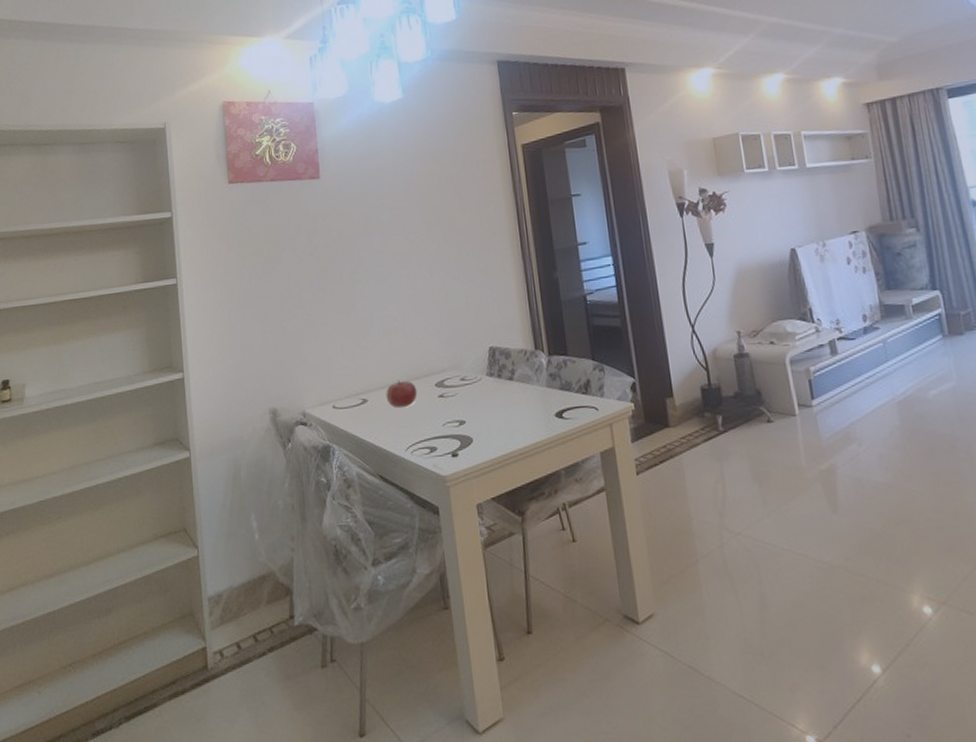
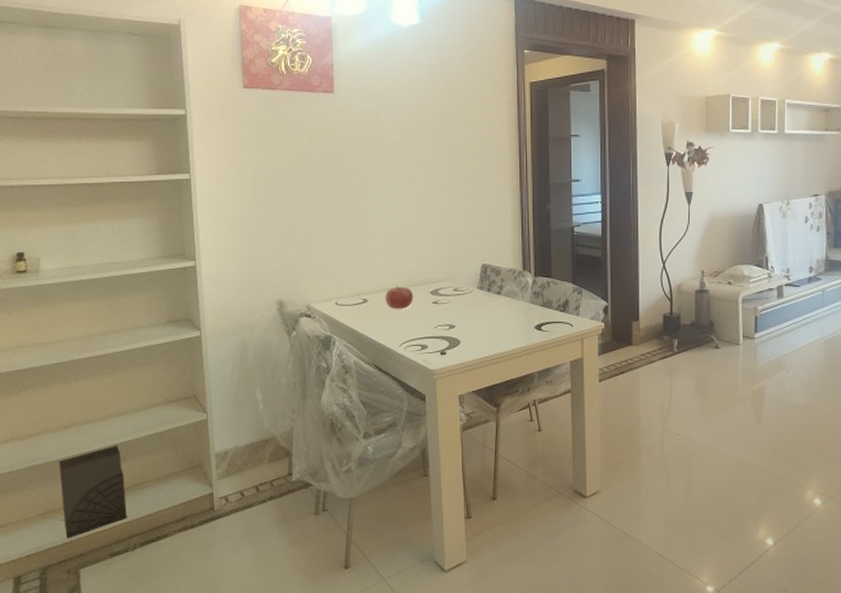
decorative box: none [38,594,112,715] -> present [58,445,127,538]

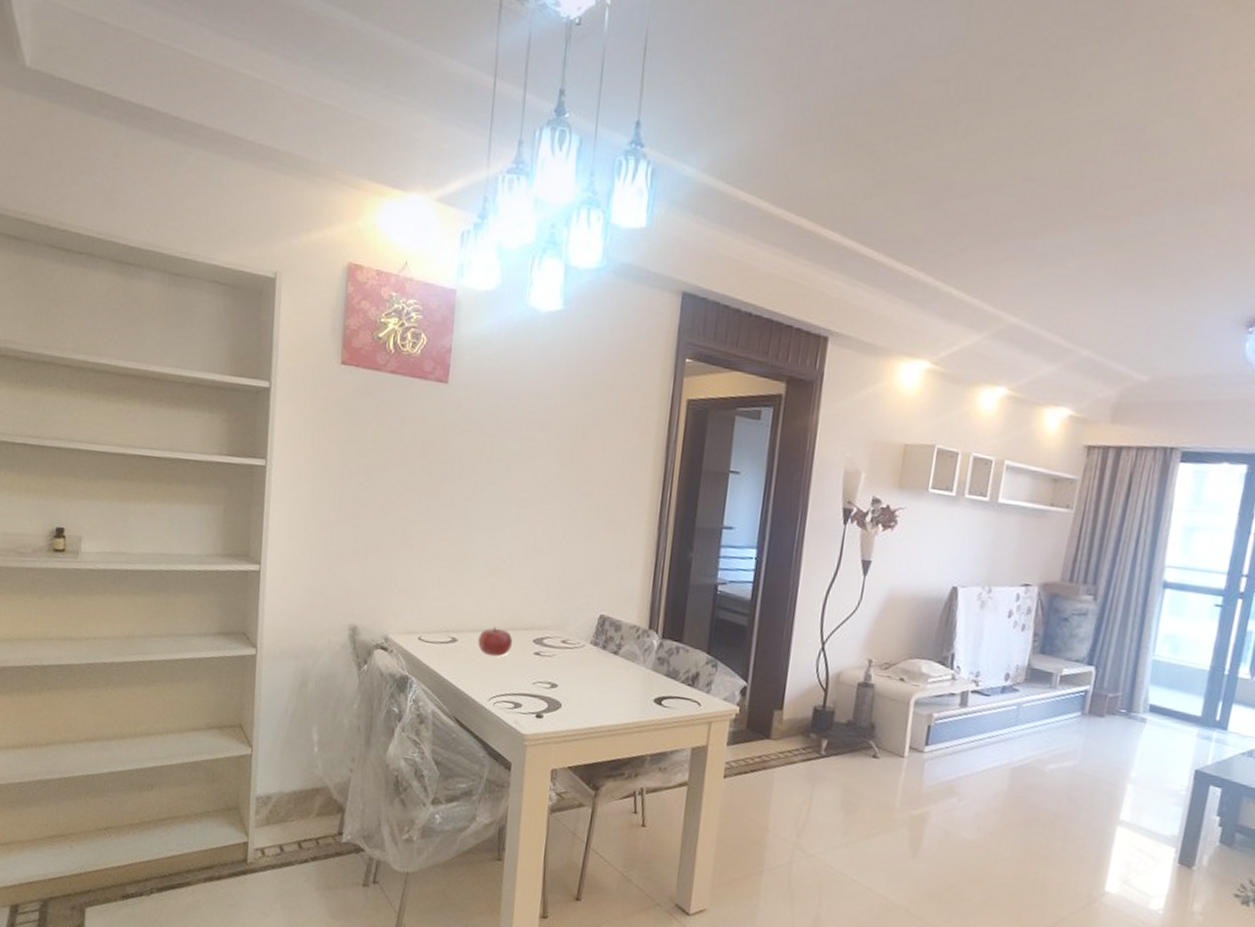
decorative box: present [58,445,127,538] -> none [74,769,149,870]

